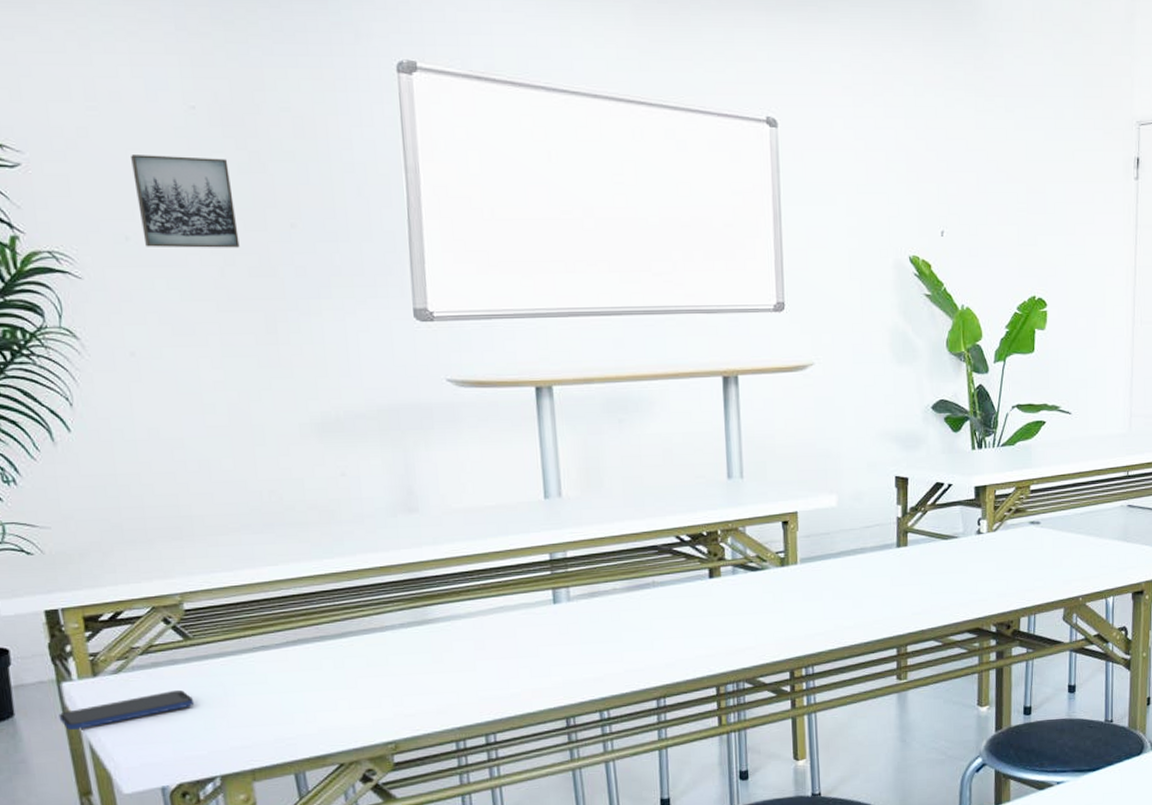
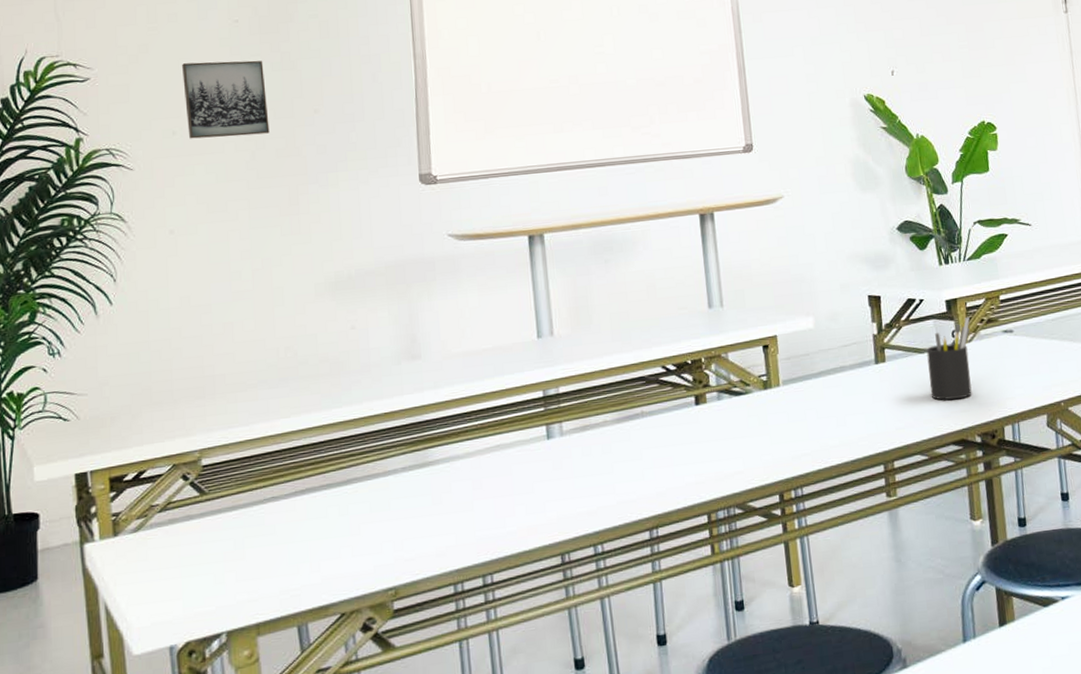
smartphone: present [59,689,195,731] -> none [79,545,206,592]
pen holder: none [950,506,997,589] -> present [926,317,972,400]

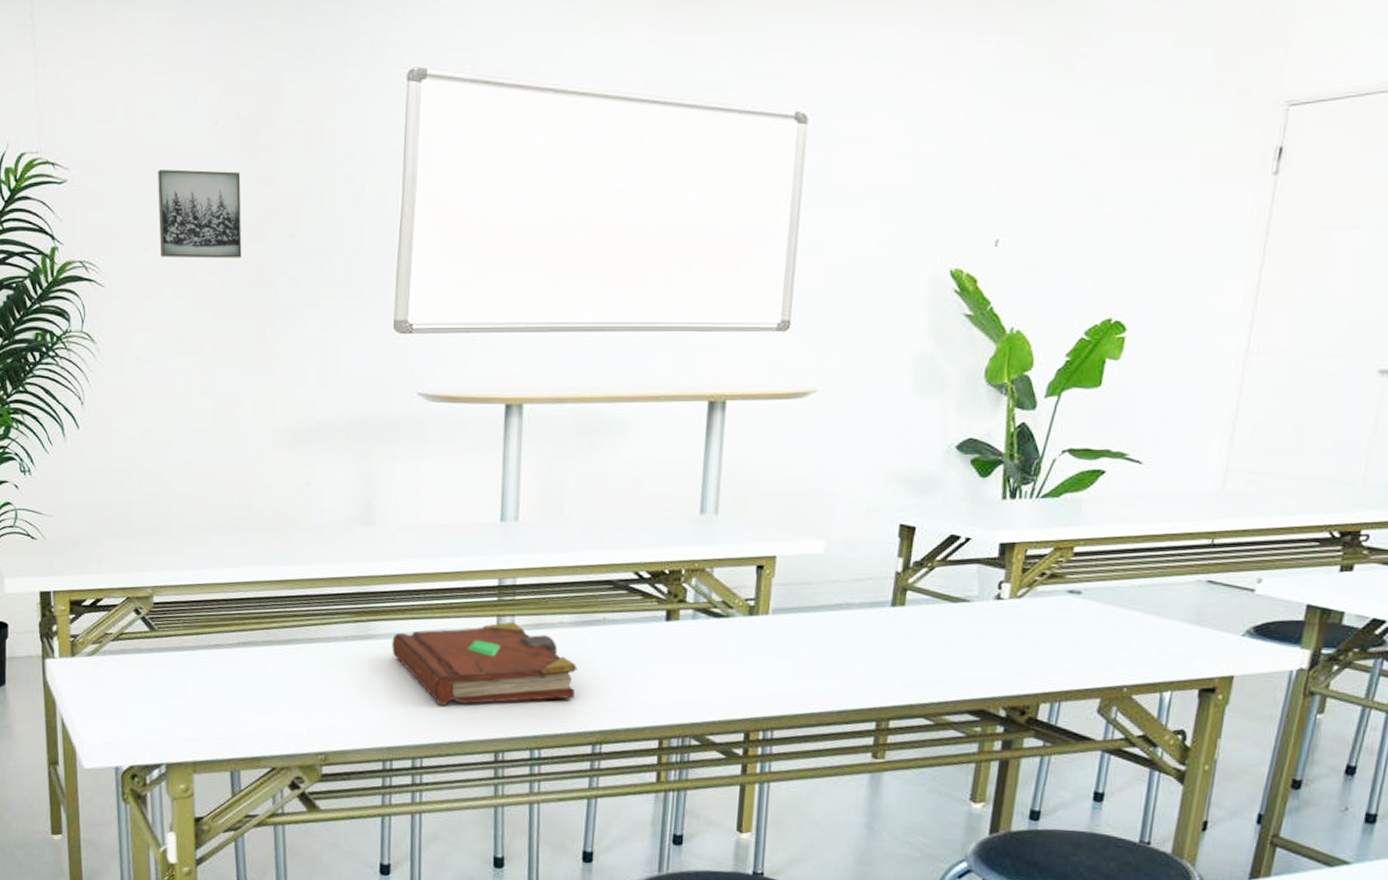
book: none [450,427,627,518] -> present [392,621,577,705]
pen holder: present [926,317,972,400] -> none [953,568,1027,663]

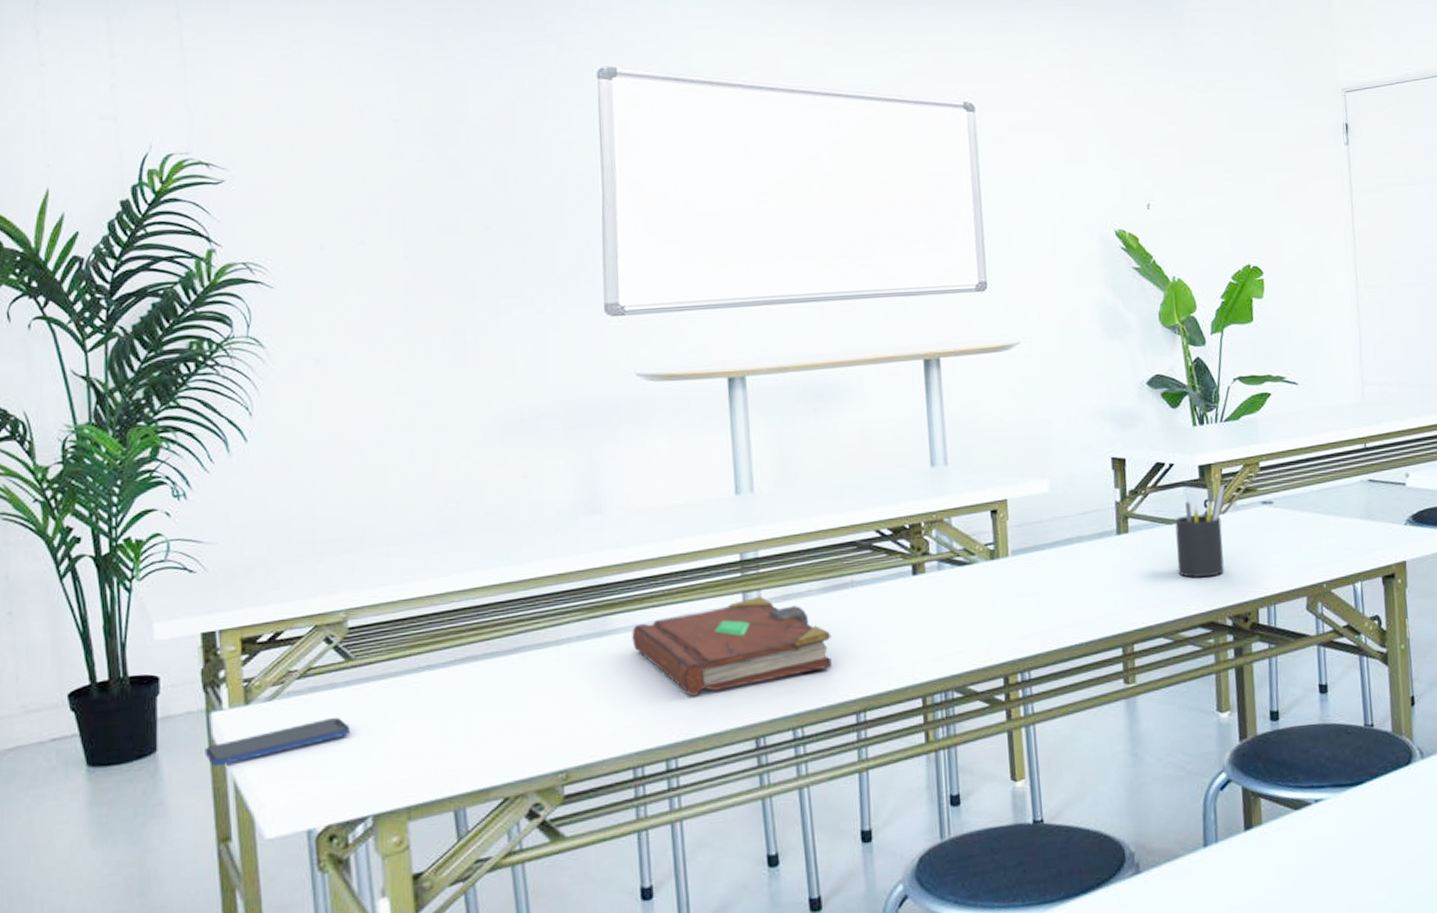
smartphone: none [40,677,152,704] -> present [204,717,351,767]
wall art: present [158,169,242,259] -> none [333,166,433,255]
pen holder: none [953,568,1027,663] -> present [1175,486,1225,578]

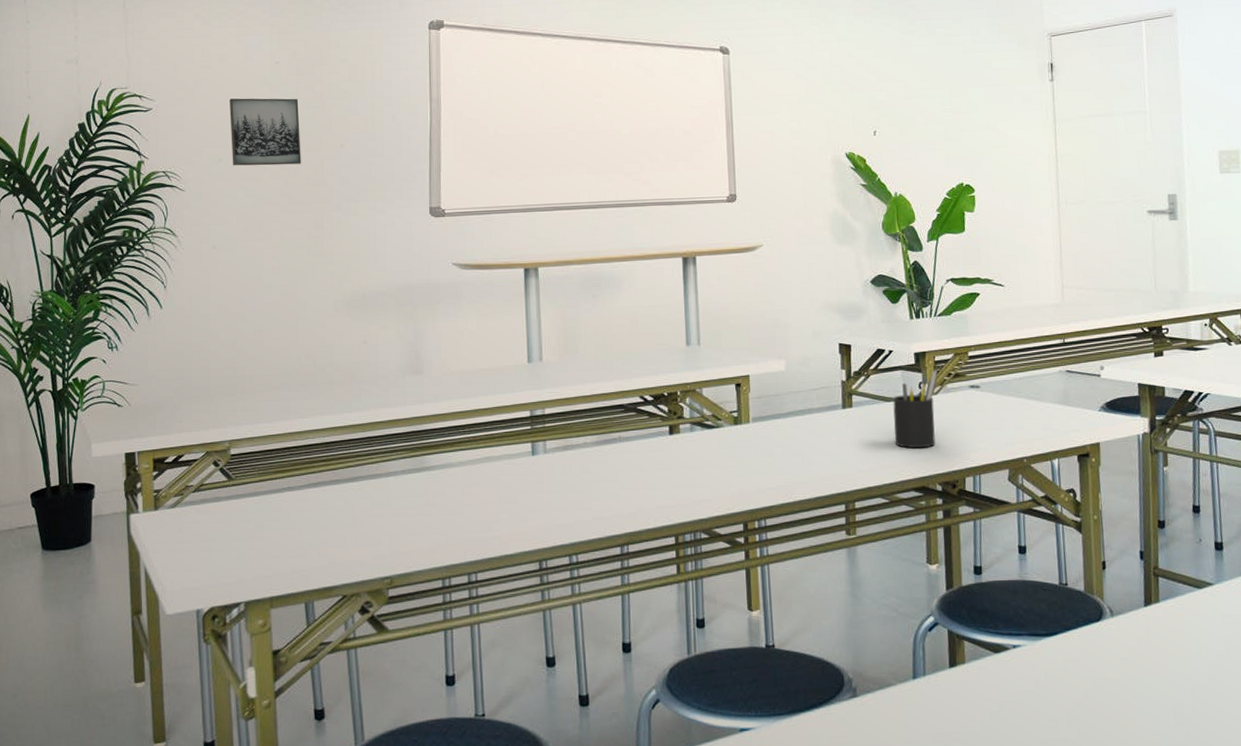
smartphone: present [204,717,351,767] -> none [125,523,231,556]
wall art: none [333,166,433,255] -> present [230,98,301,166]
book: present [632,596,832,696] -> none [444,445,602,523]

